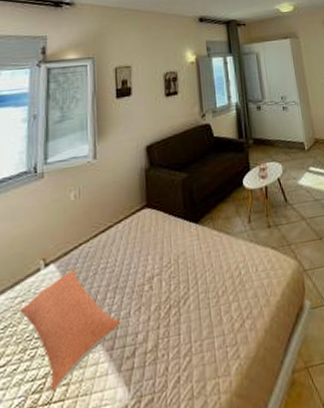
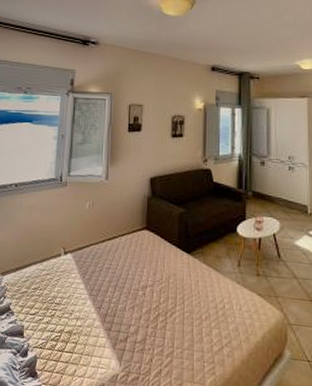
pillow: present [19,270,121,393] -> none [45,262,118,345]

